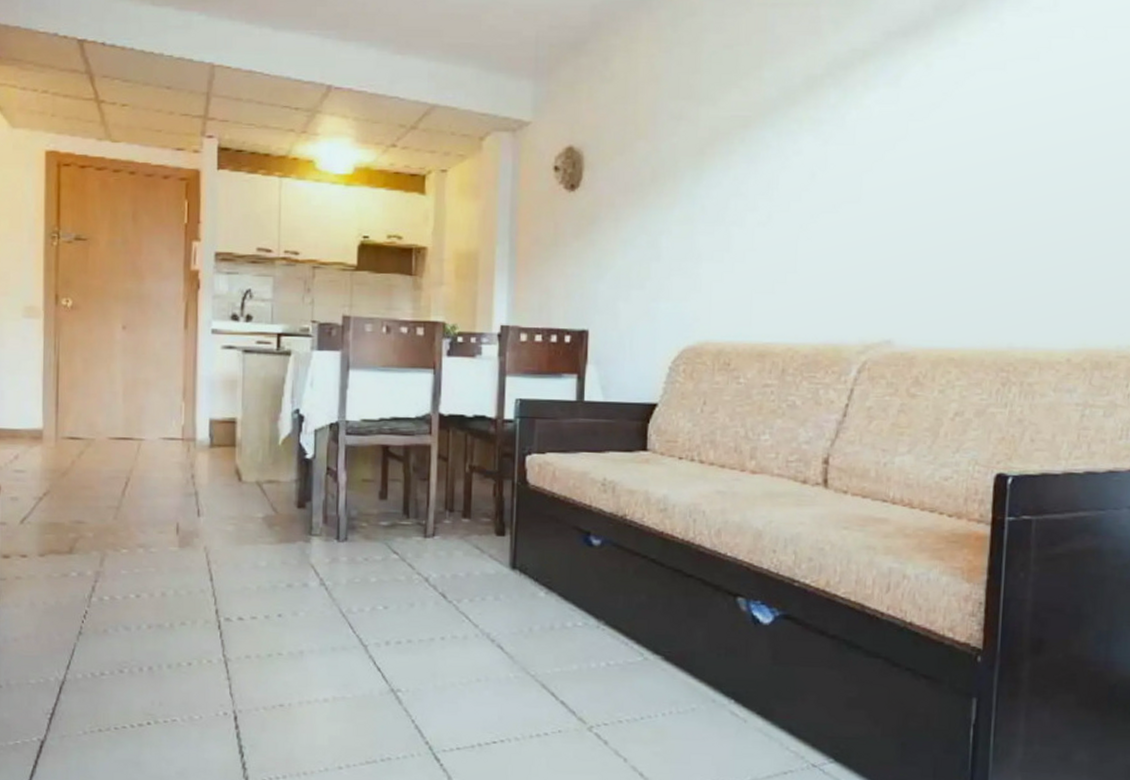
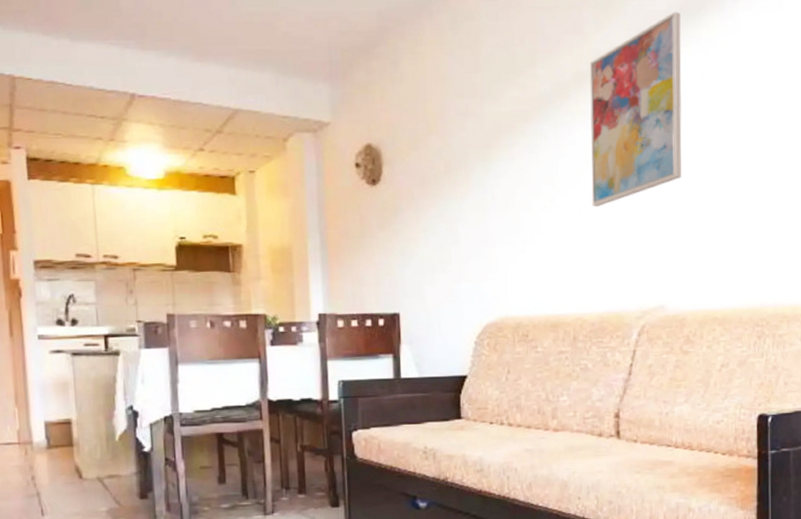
wall art: none [815,10,935,225] -> present [589,11,682,207]

